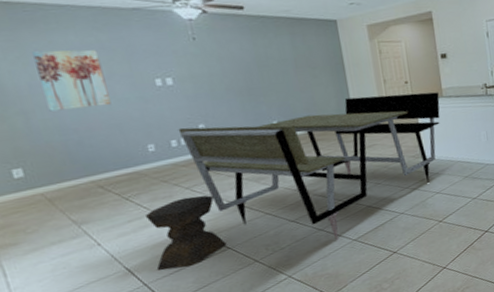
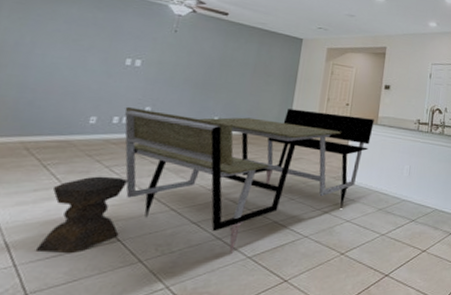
wall art: present [32,49,112,112] -> none [20,16,90,74]

